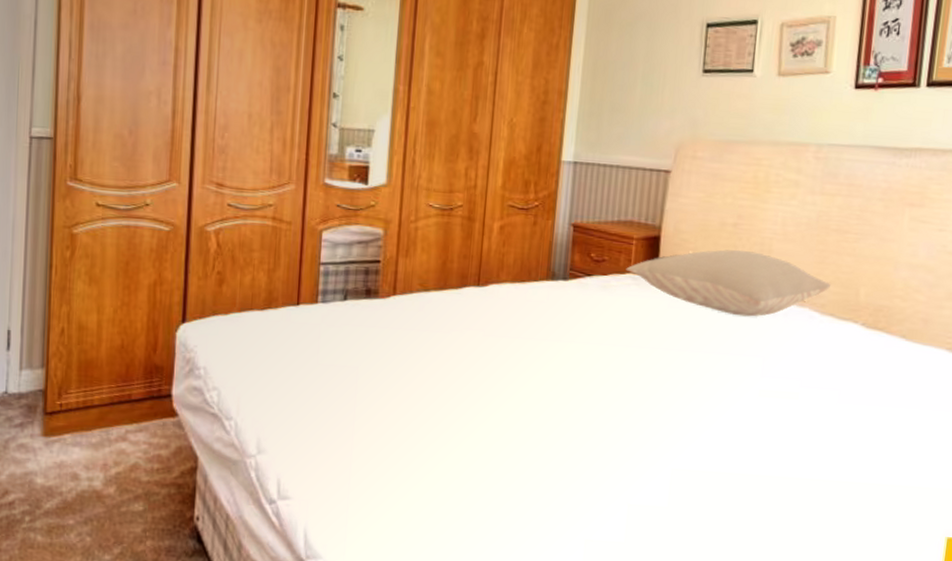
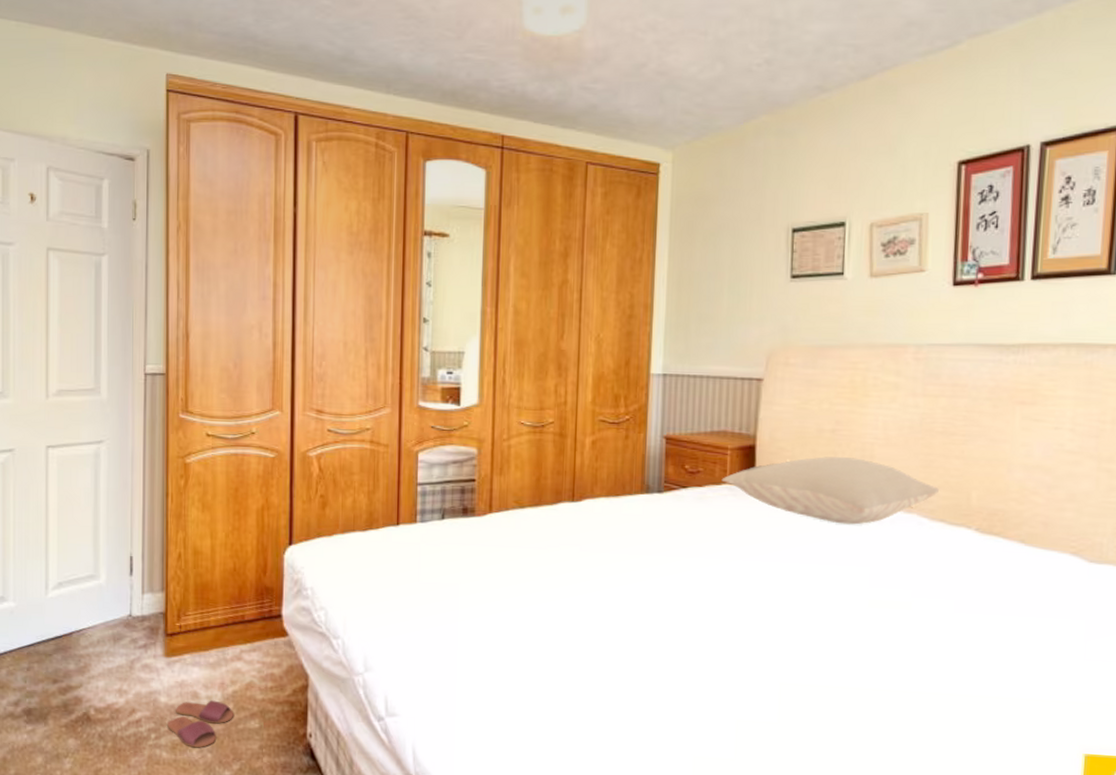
slippers: none [42,482,116,531] -> present [166,700,233,748]

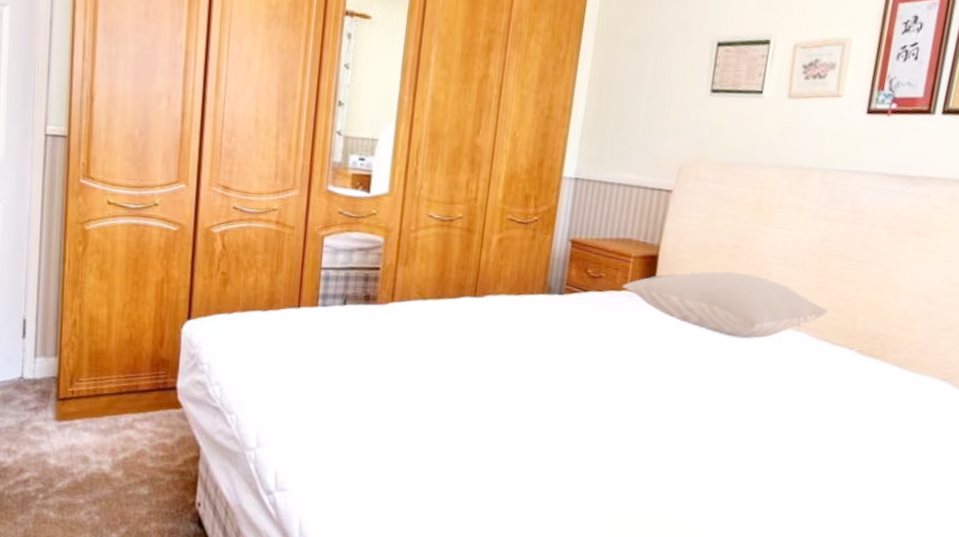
slippers: present [166,700,233,748] -> none [55,465,123,510]

